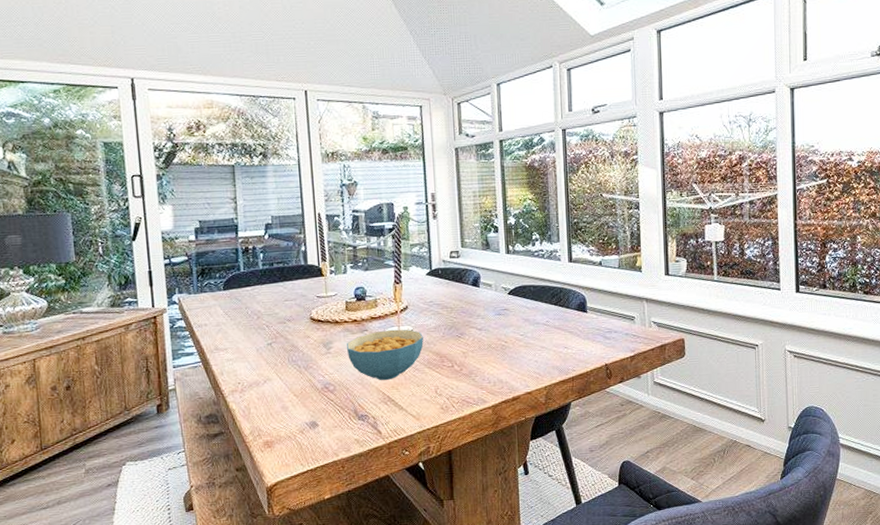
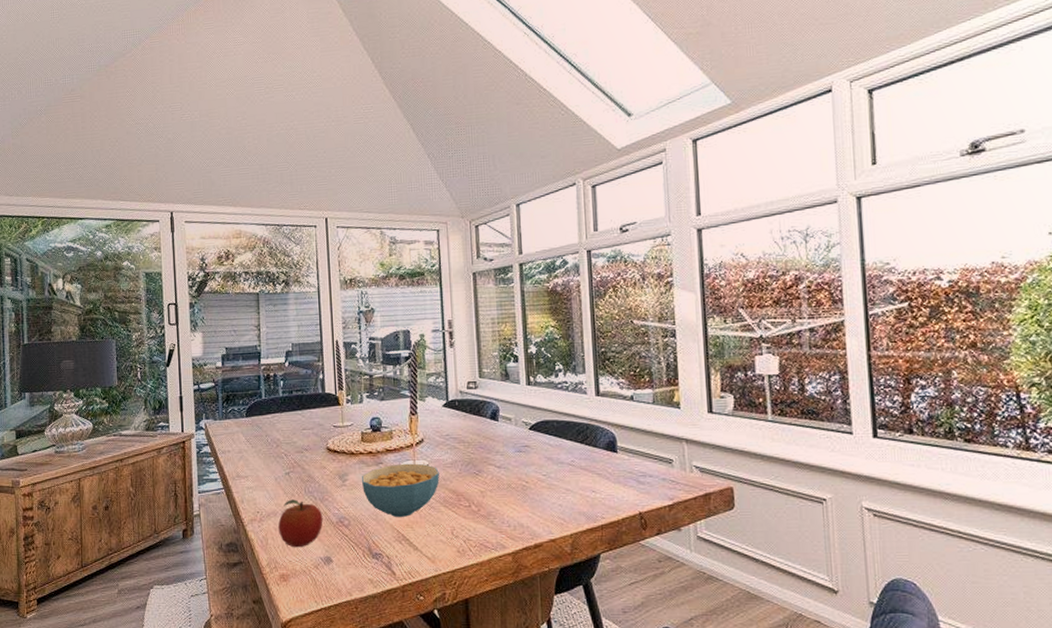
fruit: none [261,369,308,415] -> present [278,499,323,548]

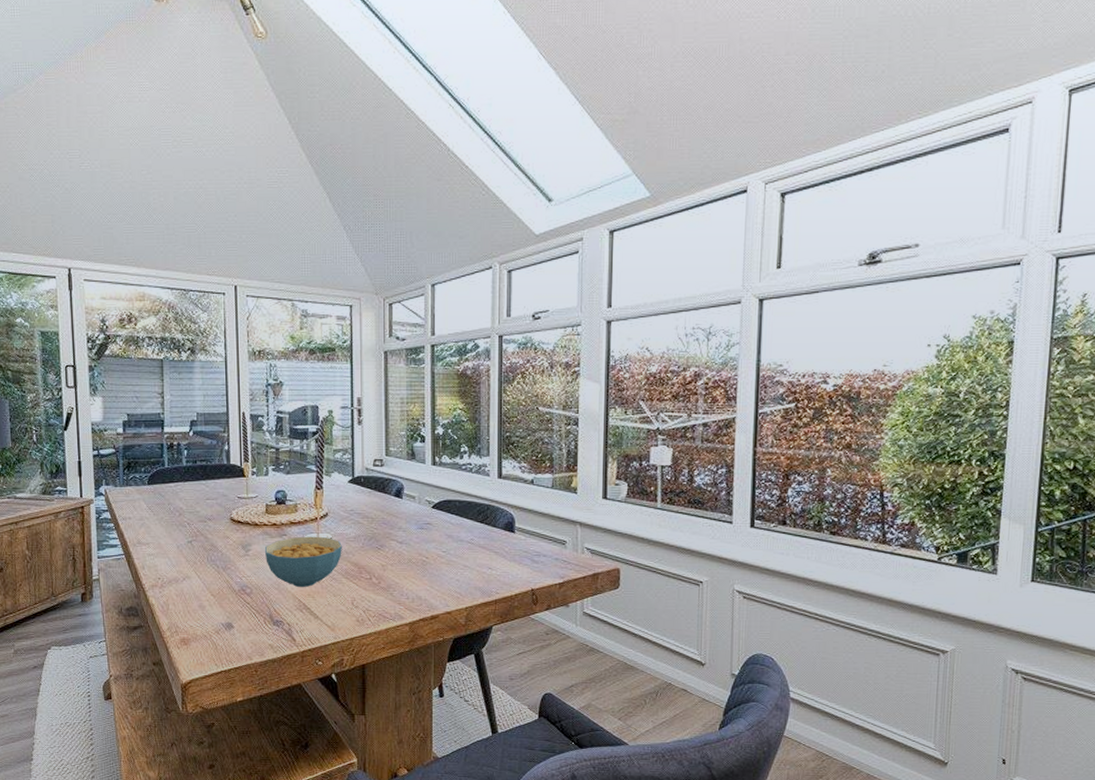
fruit: present [278,499,323,548] -> none [180,567,225,614]

